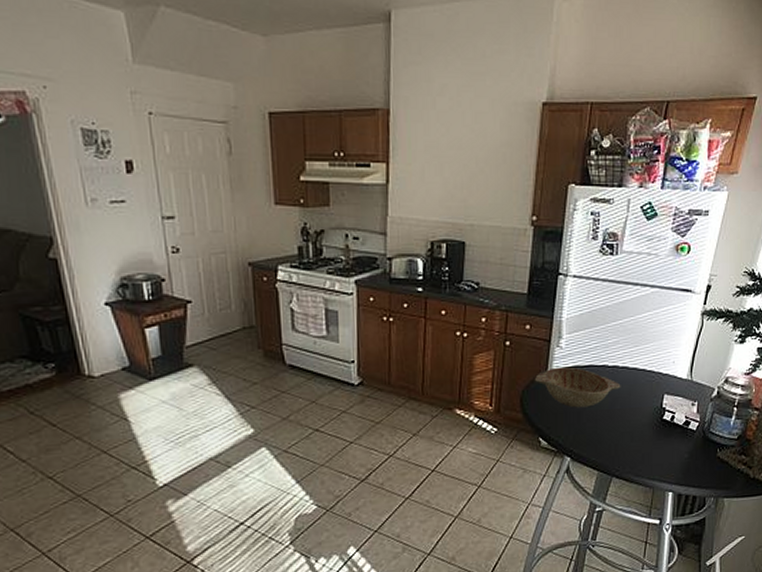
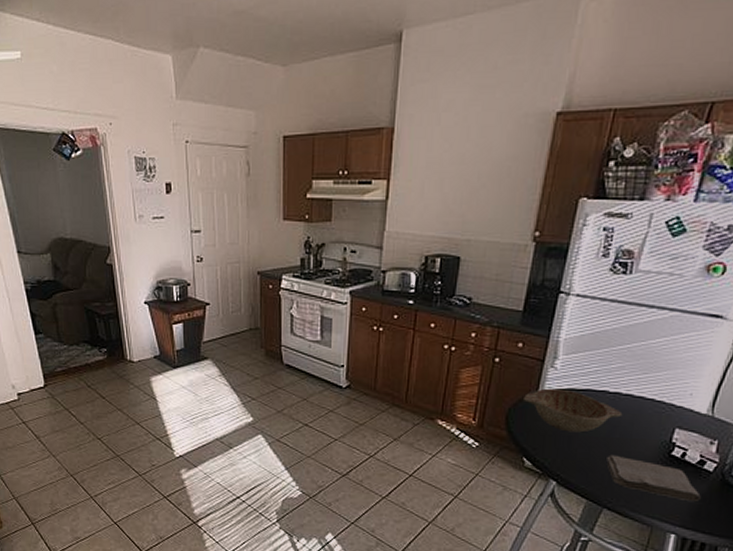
washcloth: none [611,425,689,460] -> present [606,454,701,502]

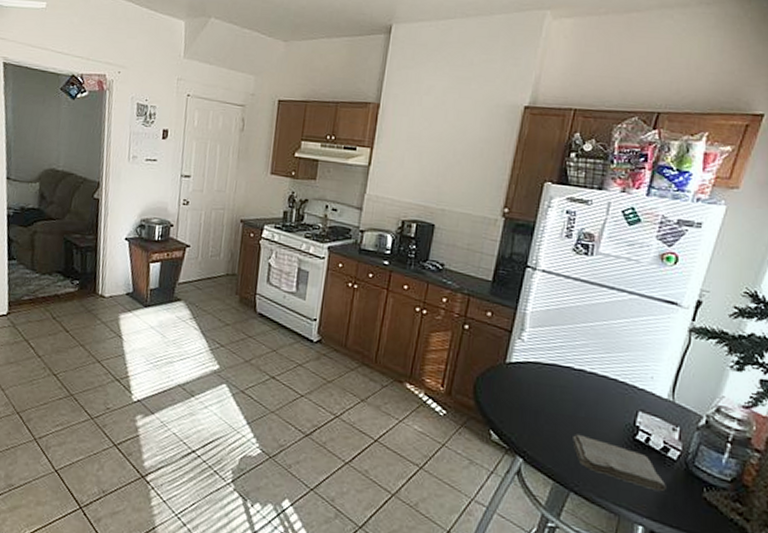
decorative bowl: present [522,388,623,433] -> none [490,359,588,409]

